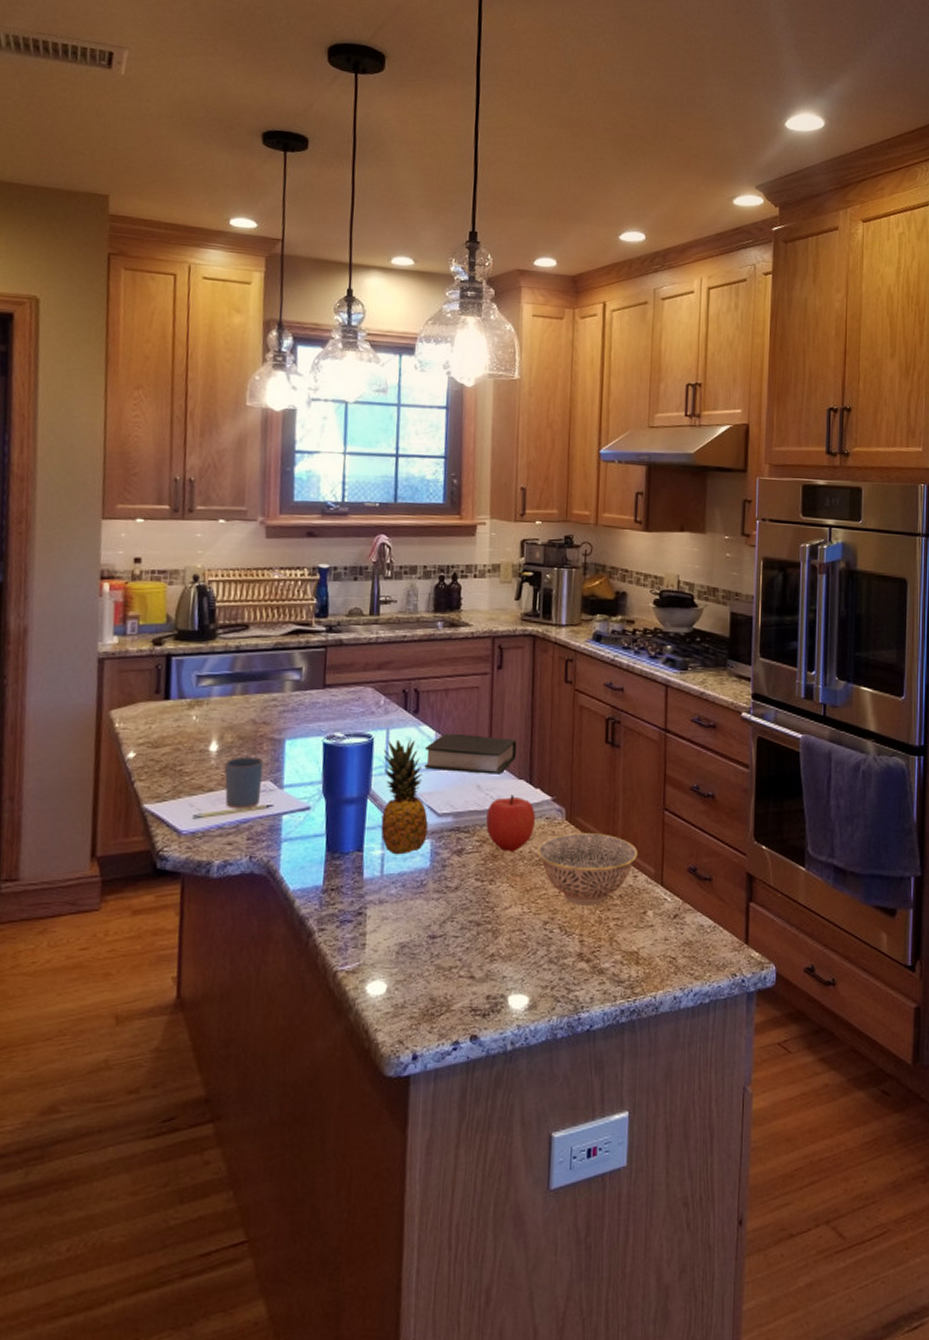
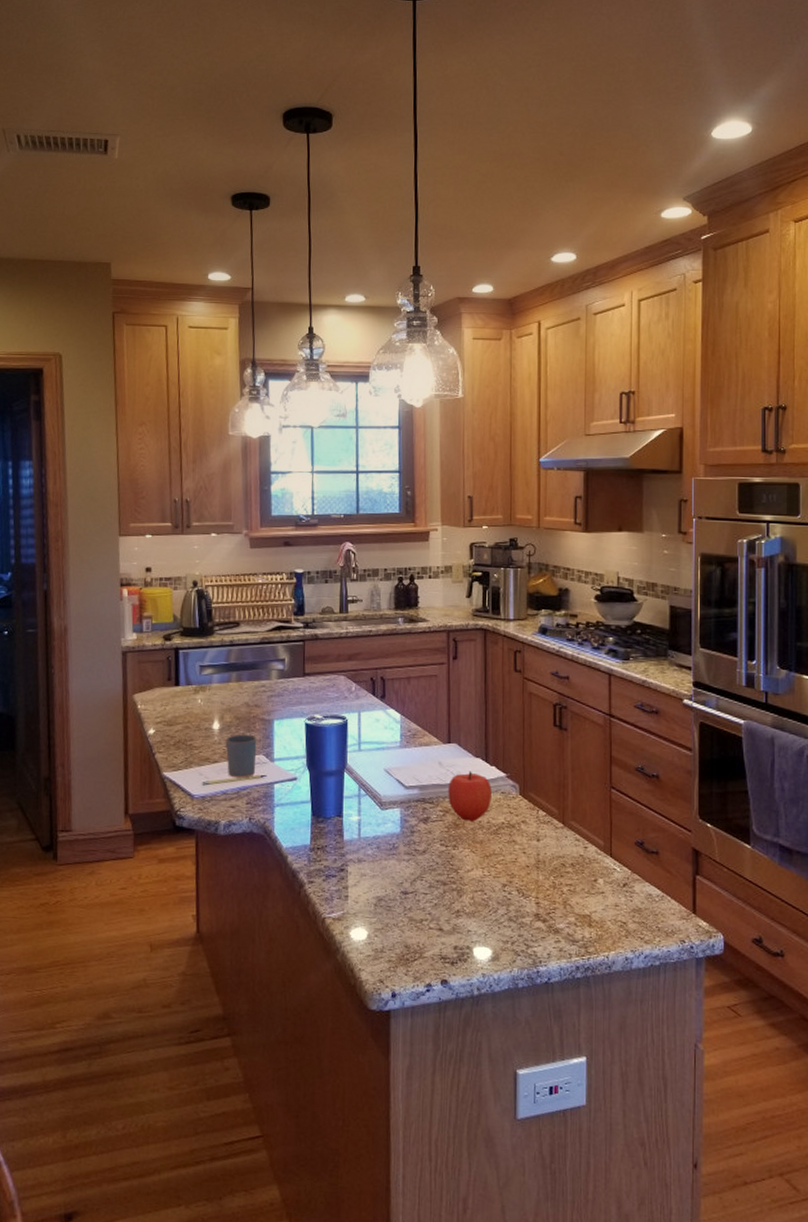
fruit: present [380,738,428,855] -> none [356,720,397,821]
book: present [424,733,517,775] -> none [392,716,473,753]
bowl: present [537,833,638,906] -> none [495,806,588,872]

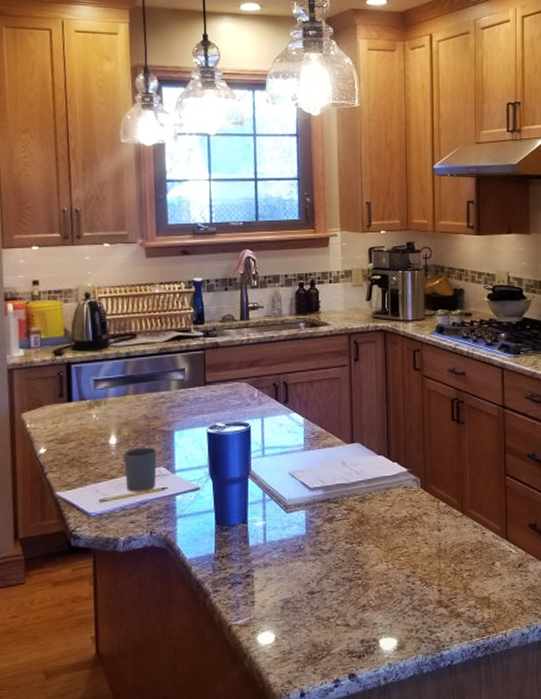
fruit: present [448,771,492,822] -> none [352,468,394,518]

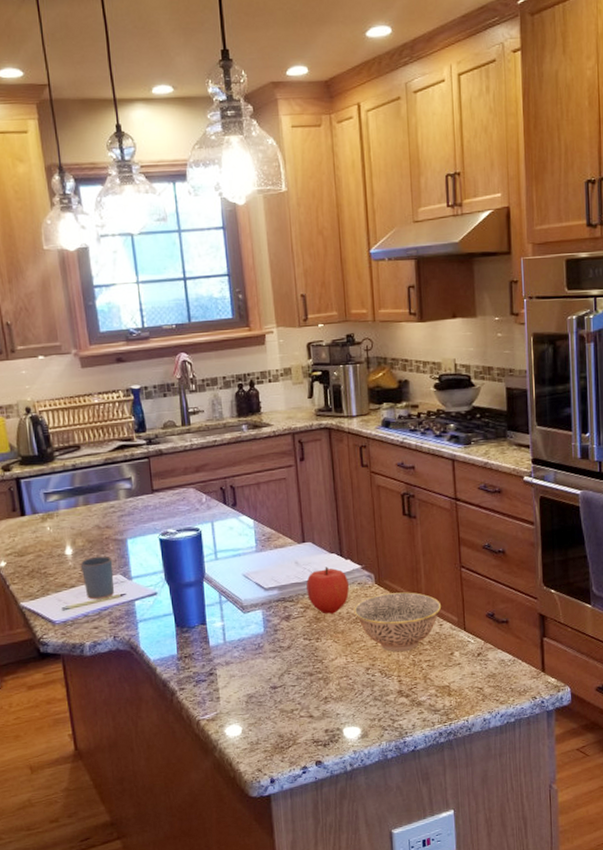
fruit: none [352,468,394,518] -> present [306,566,349,614]
bowl: none [398,498,485,560] -> present [354,592,442,652]

